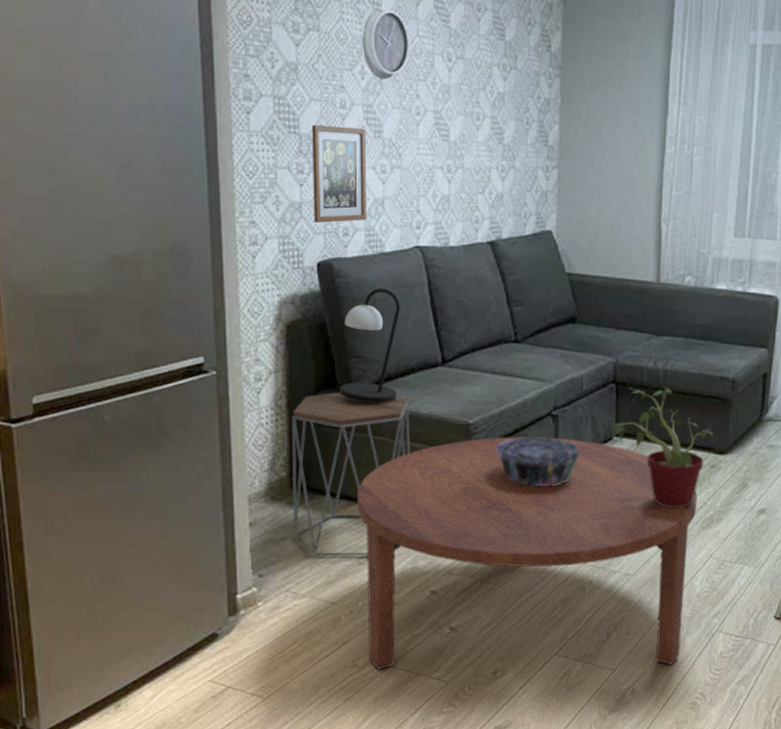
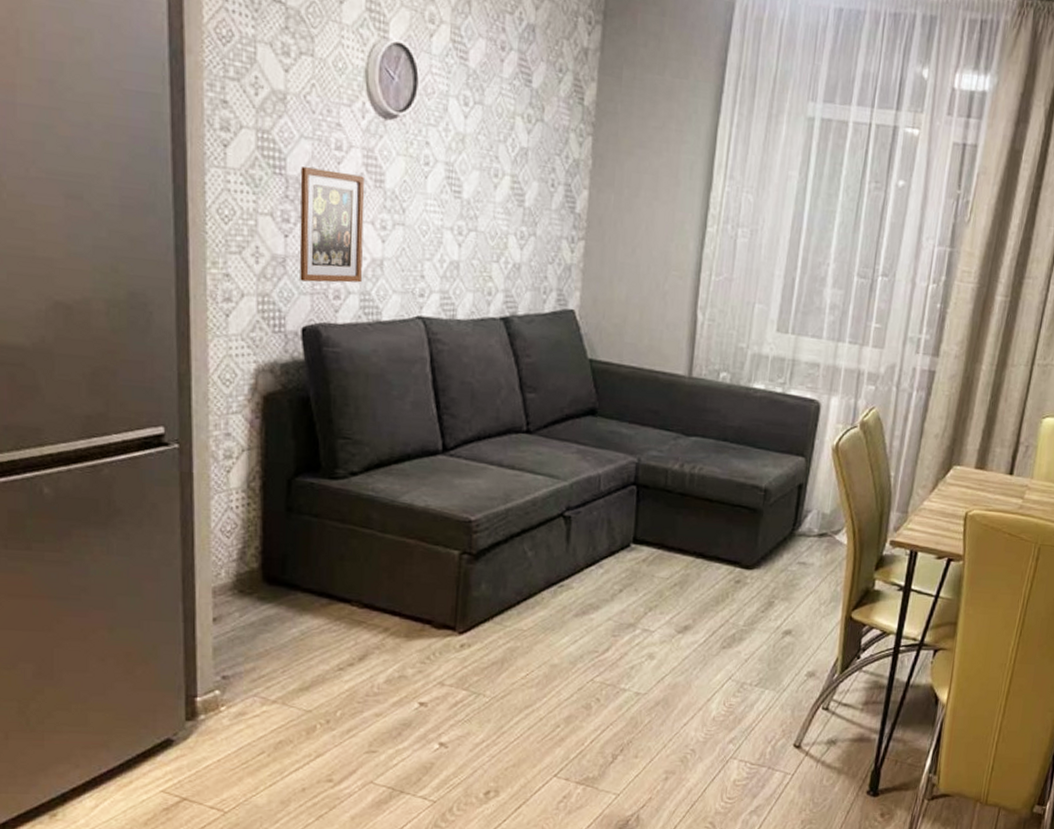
side table: present [292,392,410,556] -> none [264,476,403,660]
table lamp: present [340,288,401,403] -> none [323,361,398,492]
coffee table: present [357,437,698,670] -> none [339,537,720,791]
decorative bowl: present [496,437,579,487] -> none [499,539,592,595]
potted plant: present [611,387,714,508] -> none [628,491,741,625]

